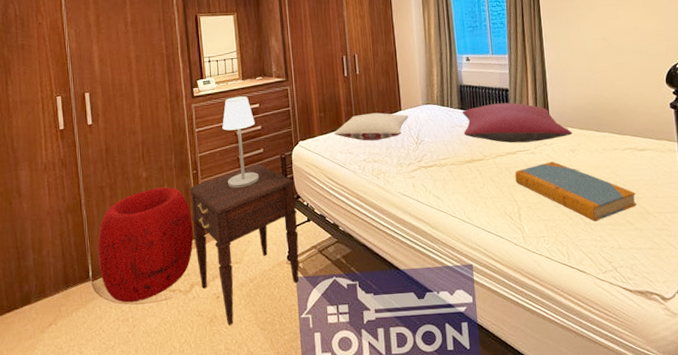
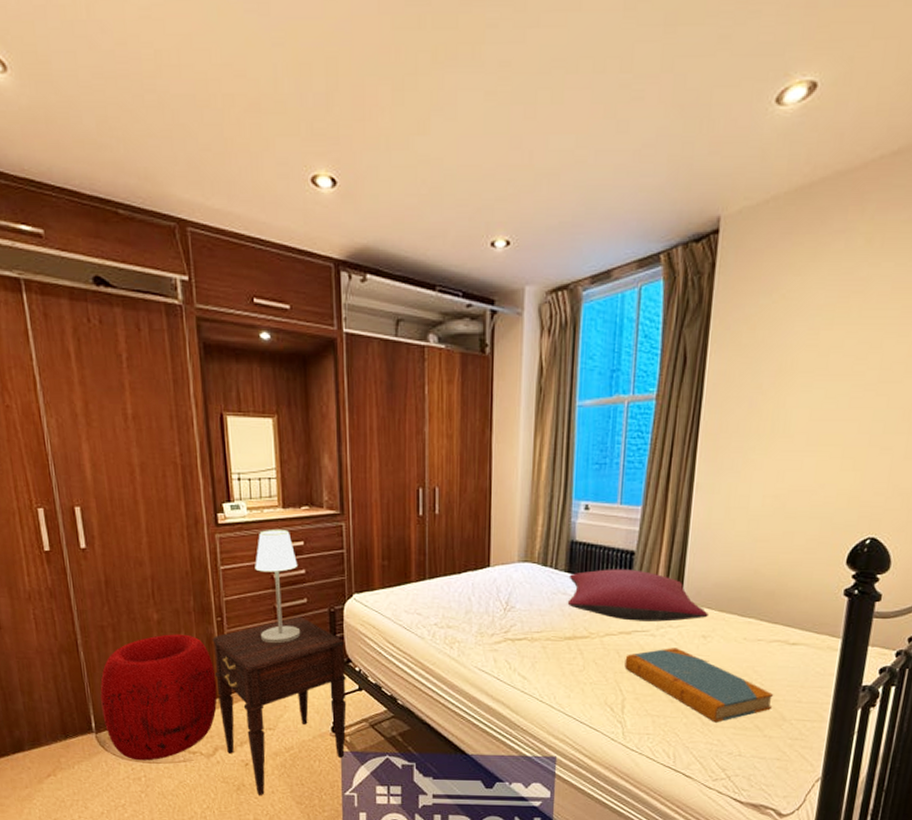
pillow: present [334,112,409,141] -> none [399,566,499,602]

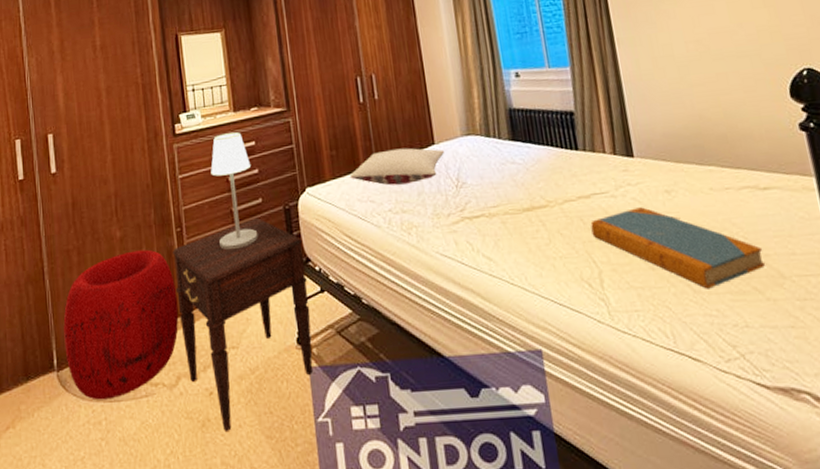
pillow: none [399,566,499,602] -> present [349,148,445,185]
pillow: present [567,569,708,622] -> none [514,129,665,184]

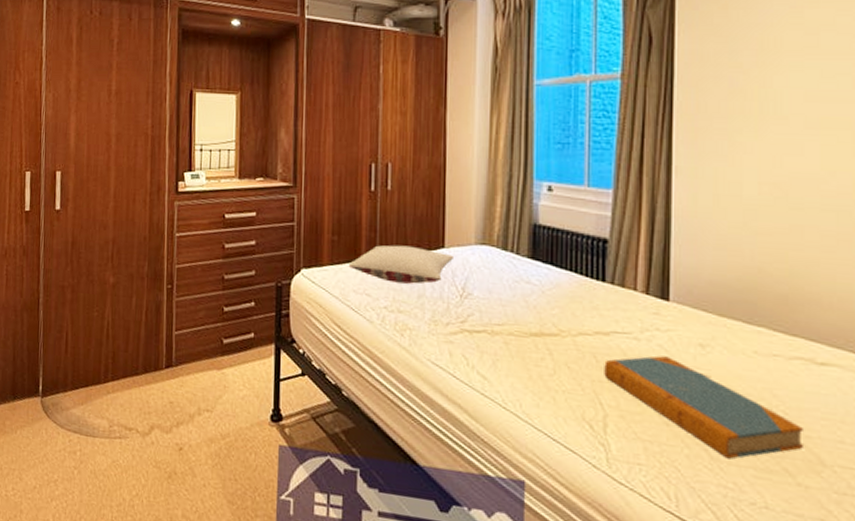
pouf: present [63,249,179,401] -> none [50,298,160,434]
nightstand: present [172,217,313,433] -> none [159,289,290,489]
table lamp: present [211,131,258,251] -> none [207,198,249,317]

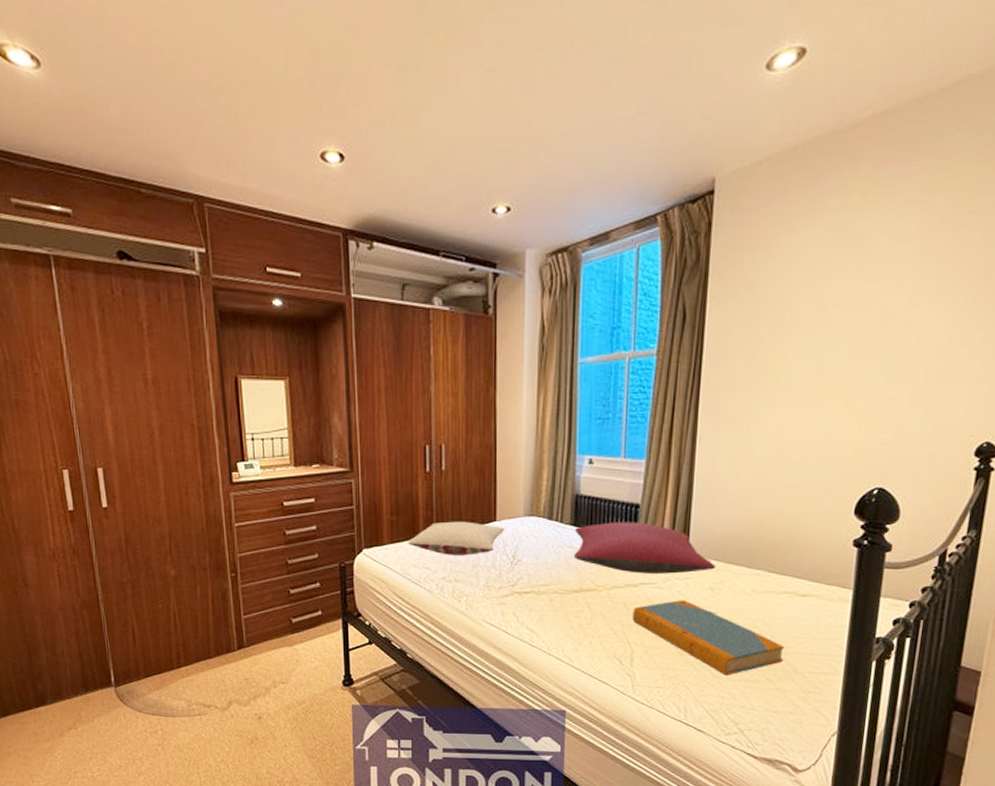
pillow: none [532,257,704,324] -> present [573,522,715,574]

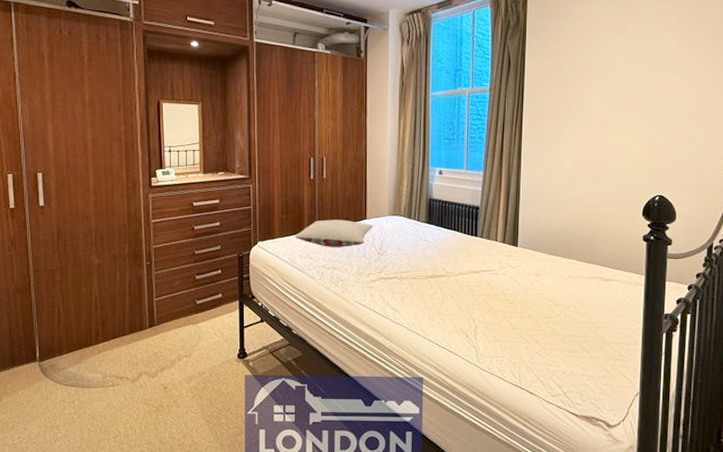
pillow: present [573,522,715,574] -> none [428,221,539,263]
book: present [632,600,785,676] -> none [475,284,596,346]

